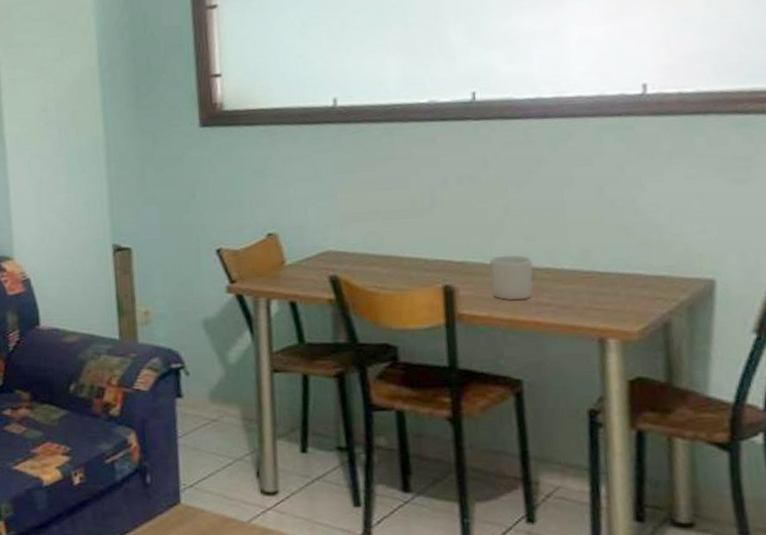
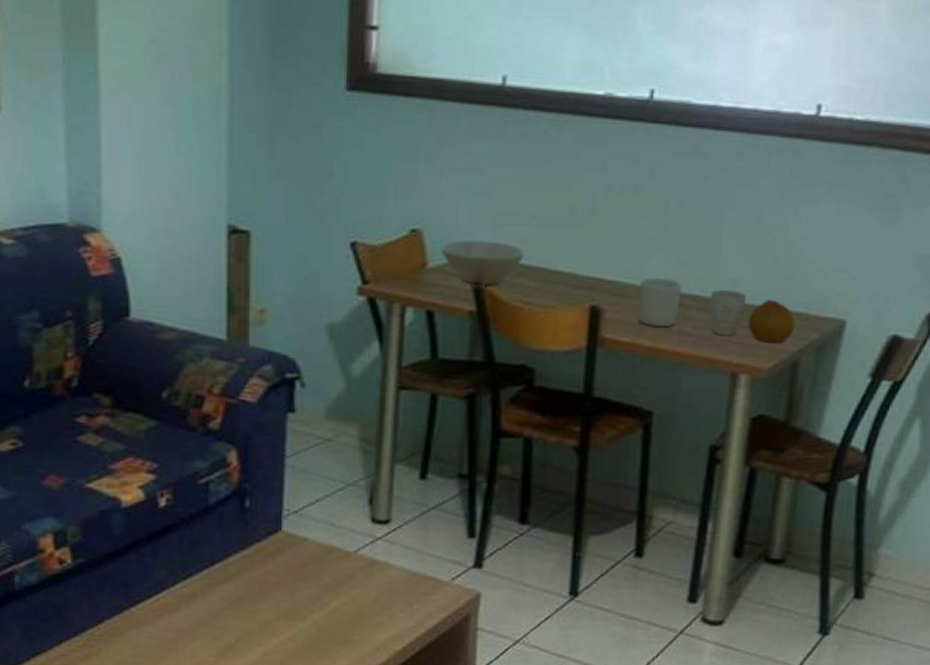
bowl: none [296,237,374,276] -> present [440,240,525,285]
cup: none [563,260,603,304] -> present [709,290,747,336]
fruit: none [607,266,660,307] -> present [748,300,796,343]

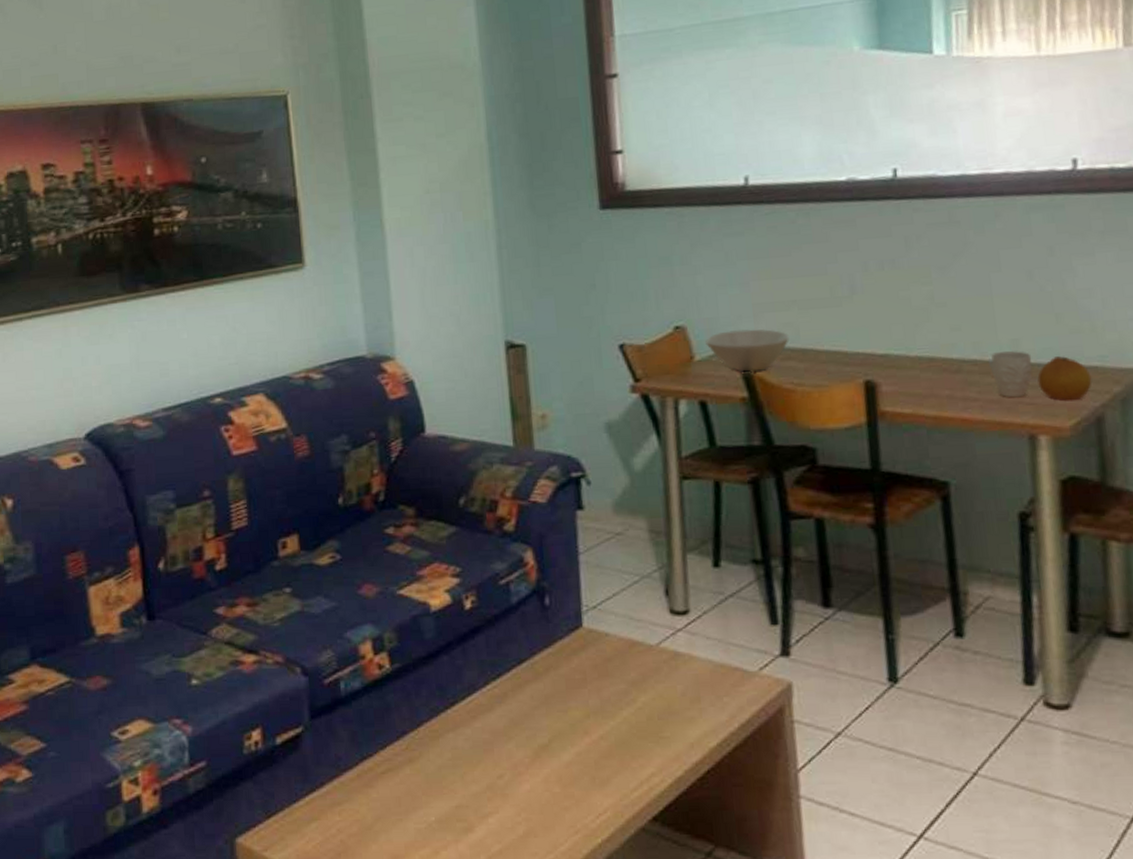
mug: present [637,277,682,328] -> none [912,345,961,396]

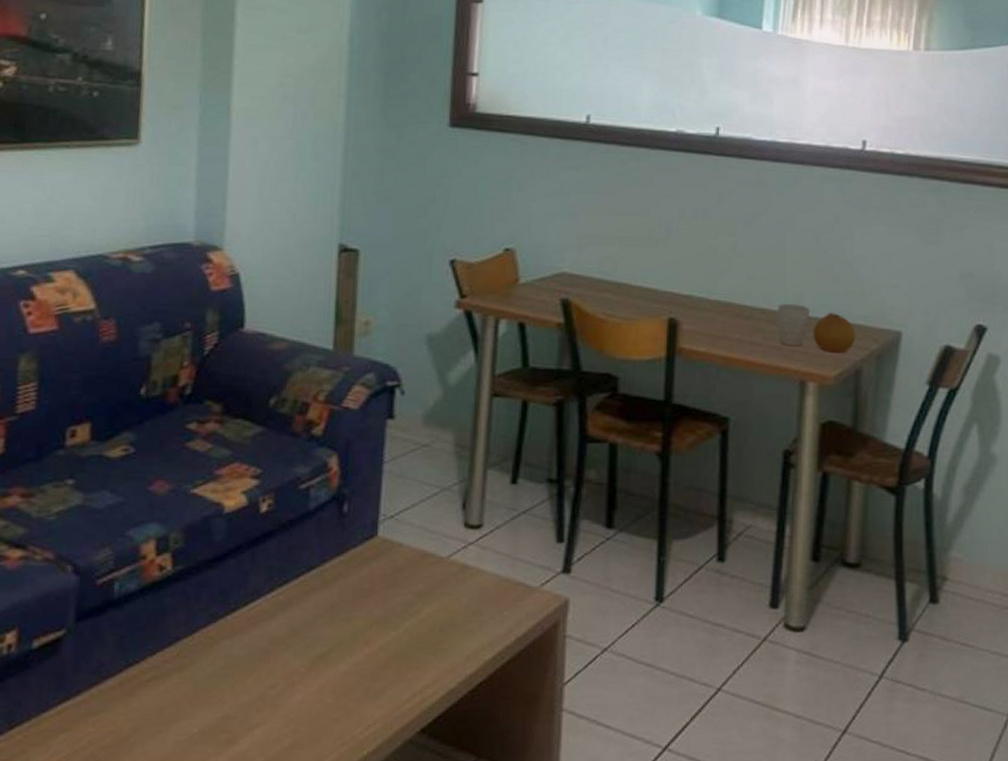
bowl: present [705,329,789,372] -> none [531,258,608,299]

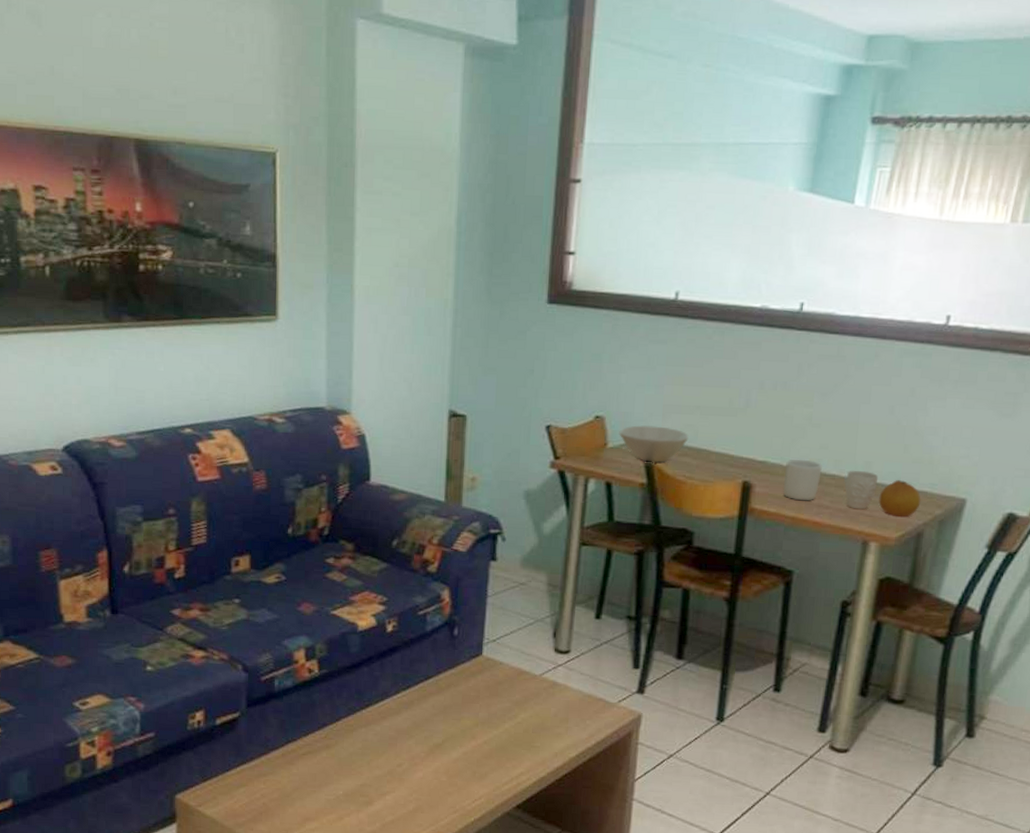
bowl: none [531,258,608,299] -> present [619,425,689,463]
mug: none [711,292,751,339] -> present [783,459,822,501]

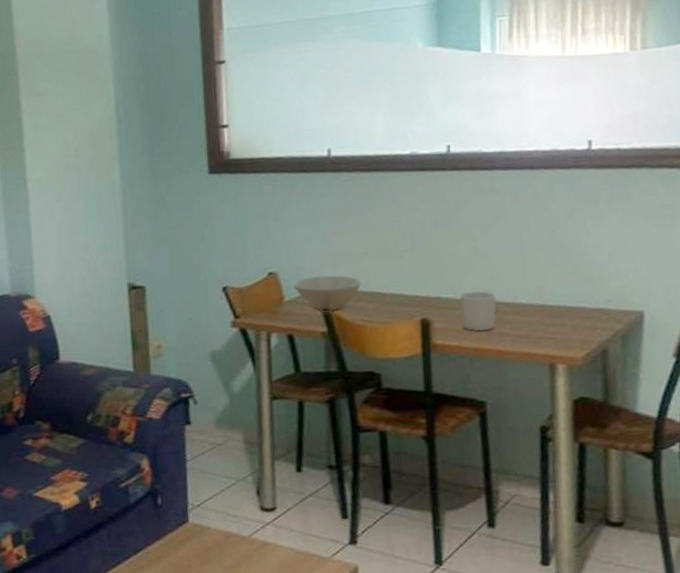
cup: present [844,471,879,510] -> none [521,295,553,334]
fruit: present [879,480,921,517] -> none [557,300,600,336]

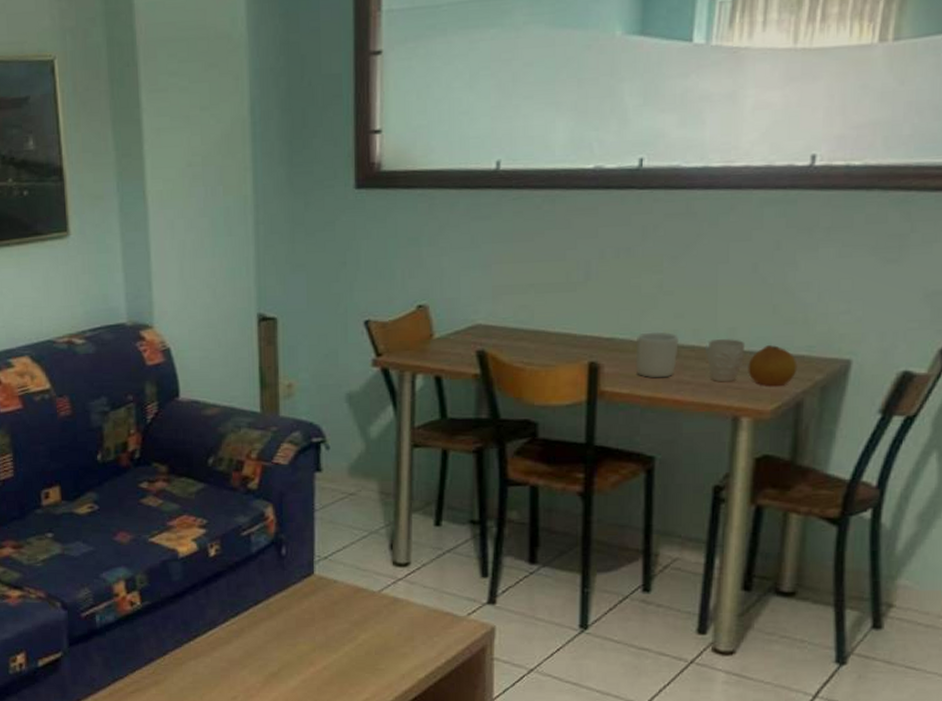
bowl: present [293,275,361,311] -> none [445,310,524,350]
cup: none [521,295,553,334] -> present [707,339,746,383]
fruit: none [557,300,600,336] -> present [748,345,798,386]

